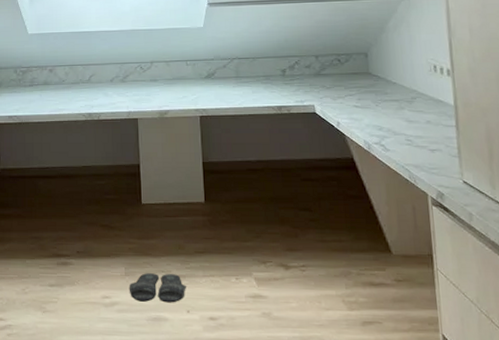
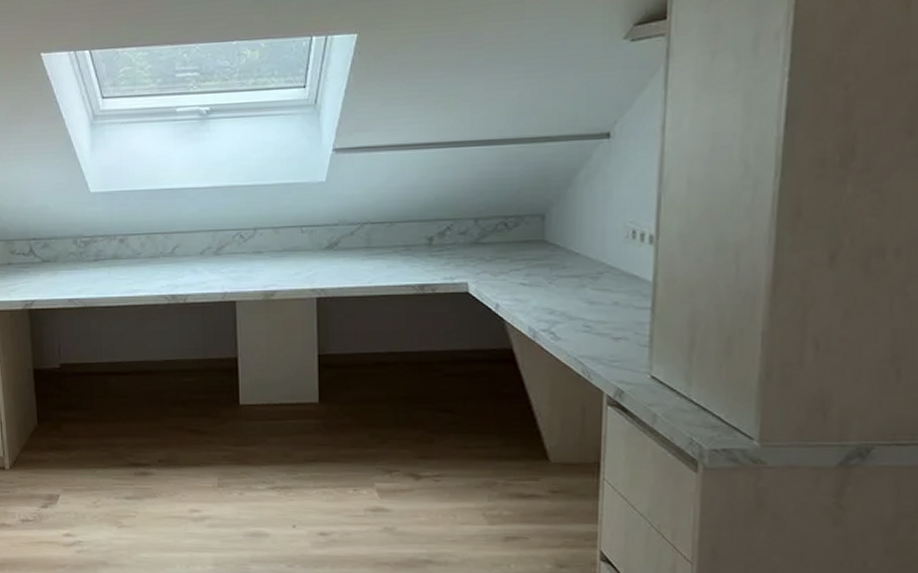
slippers: present [129,273,187,303] -> none [222,484,294,517]

